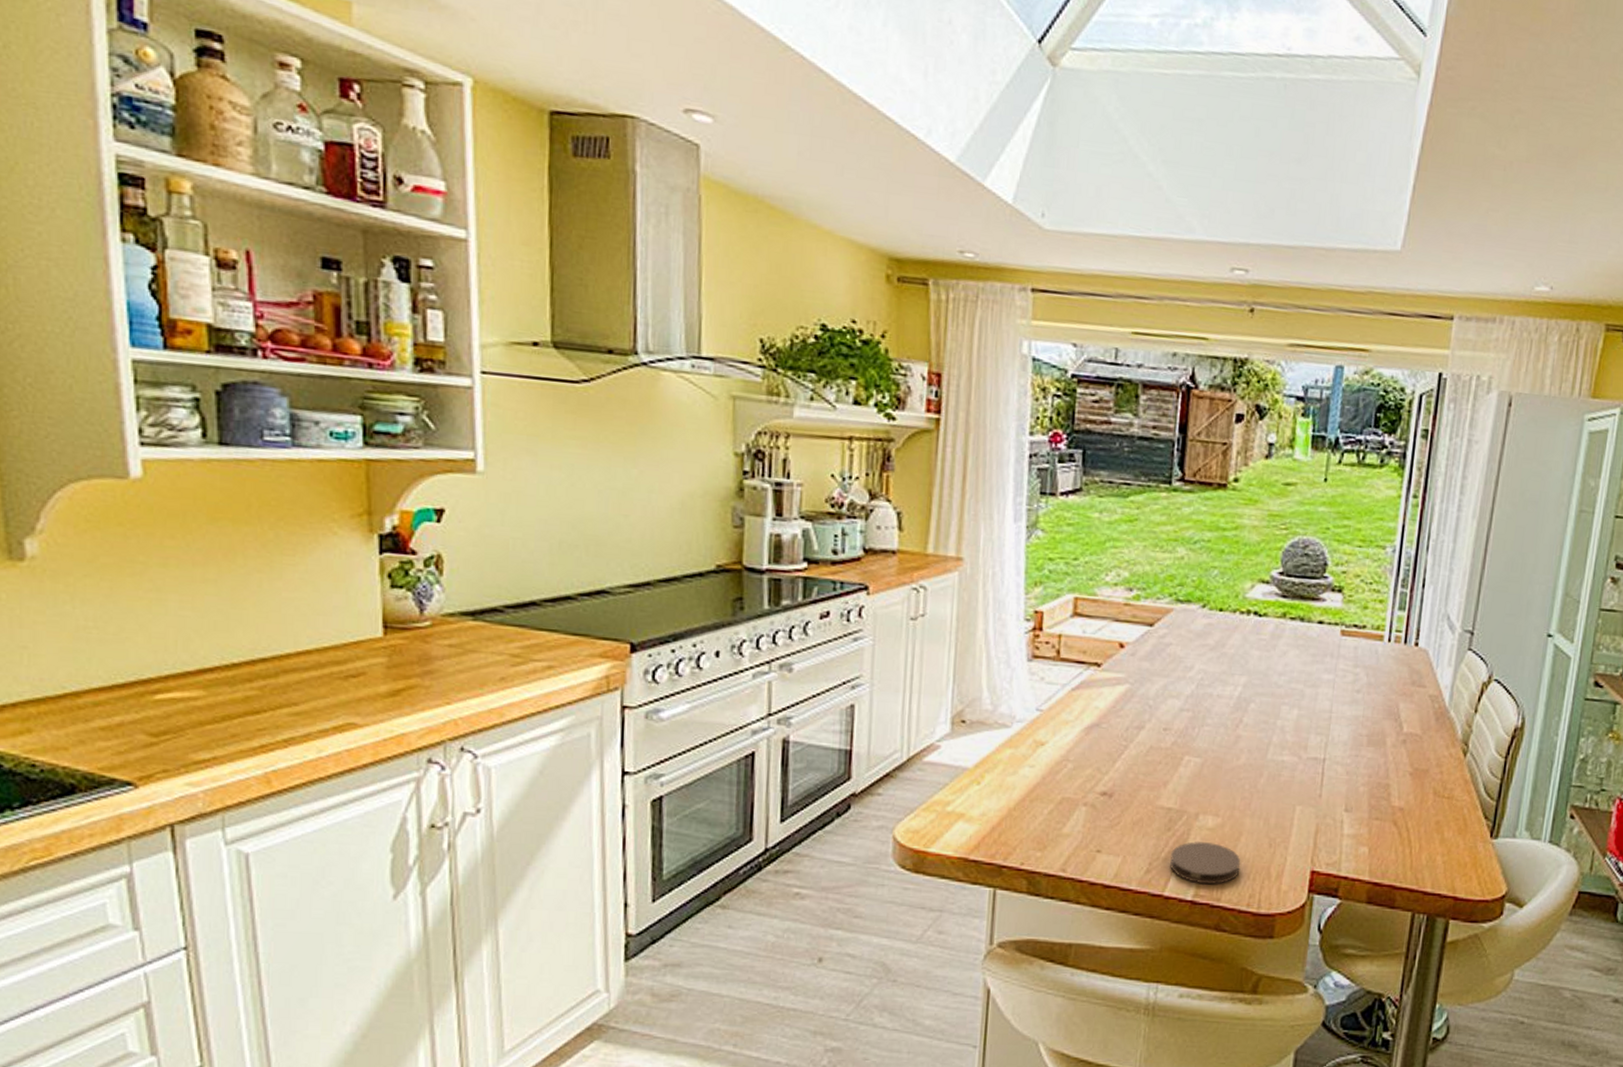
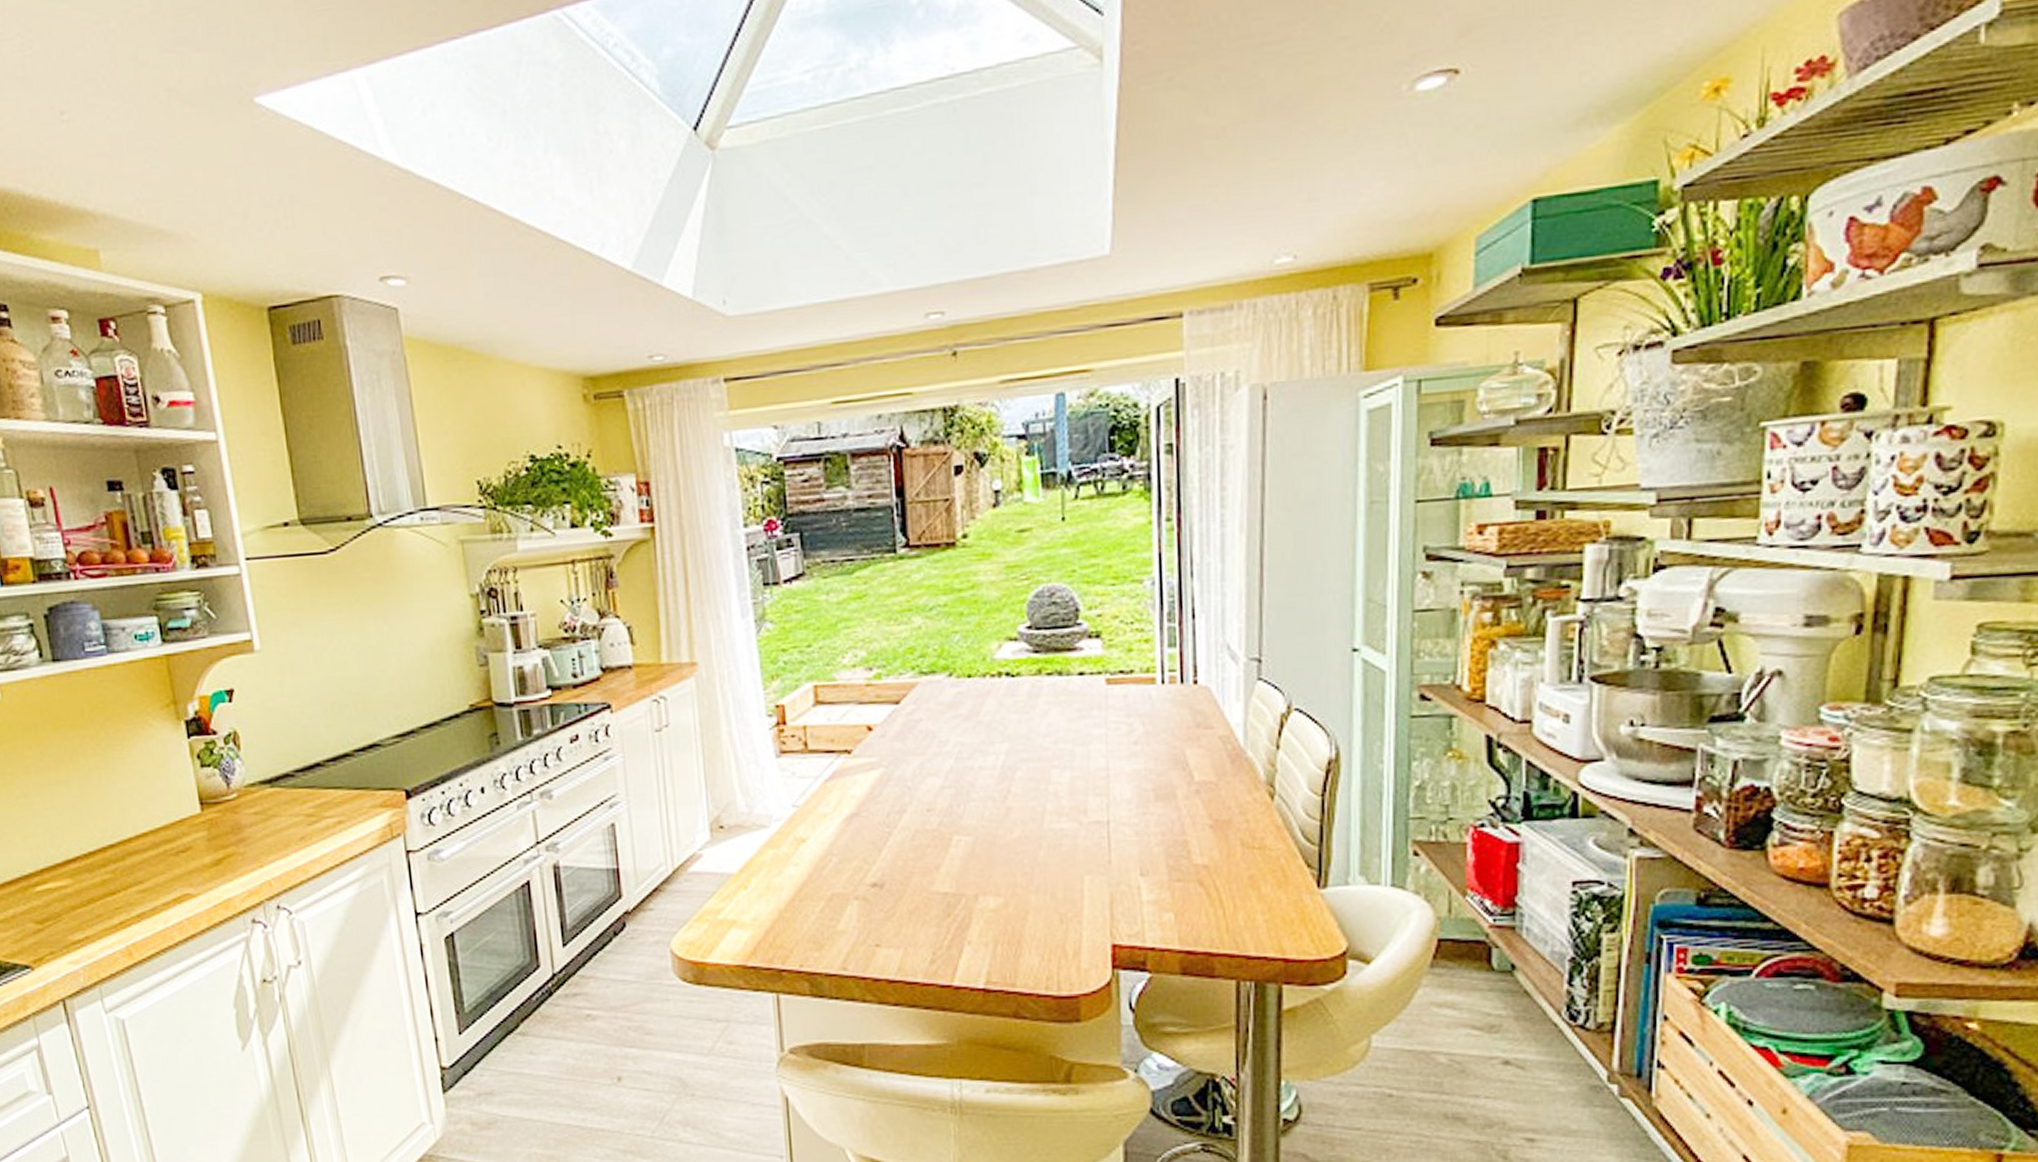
coaster: present [1170,841,1241,885] -> none [953,925,1032,970]

